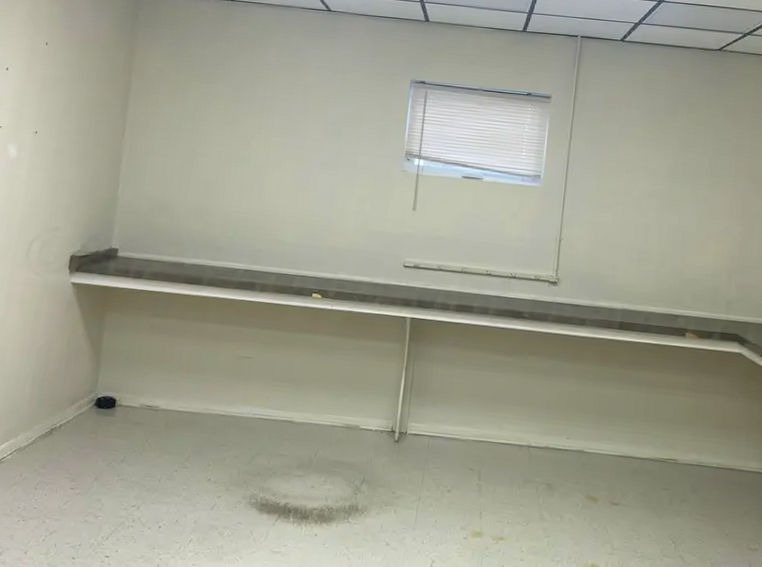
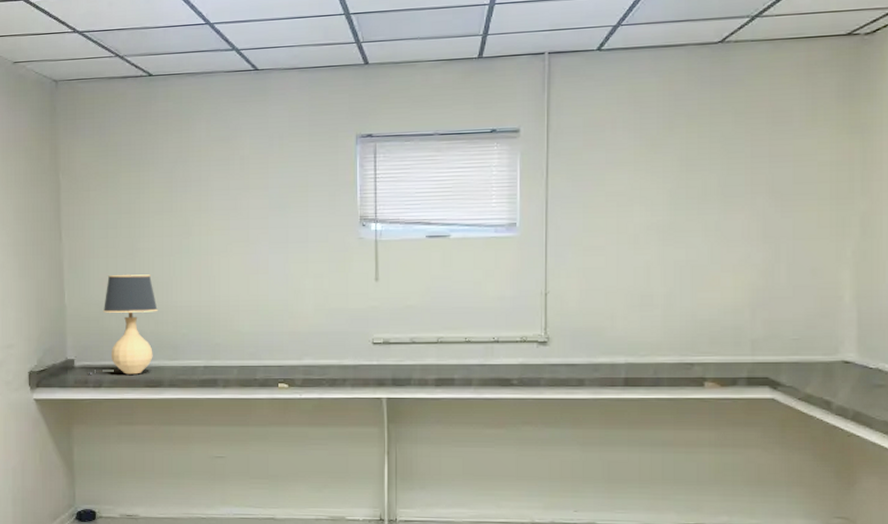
table lamp: none [130,174,208,270] -> present [88,274,158,374]

